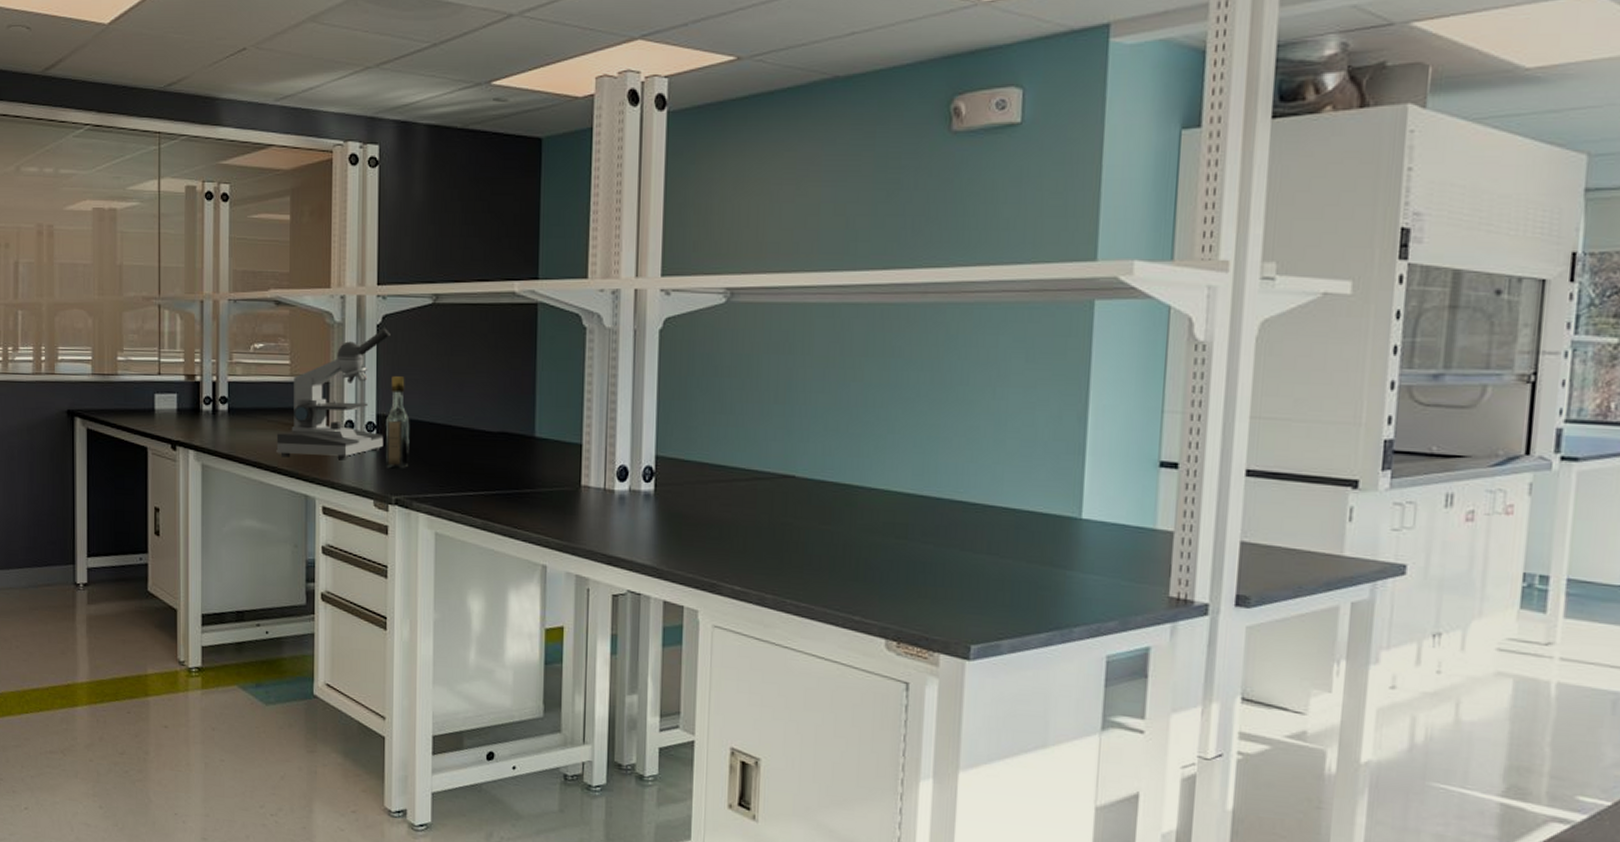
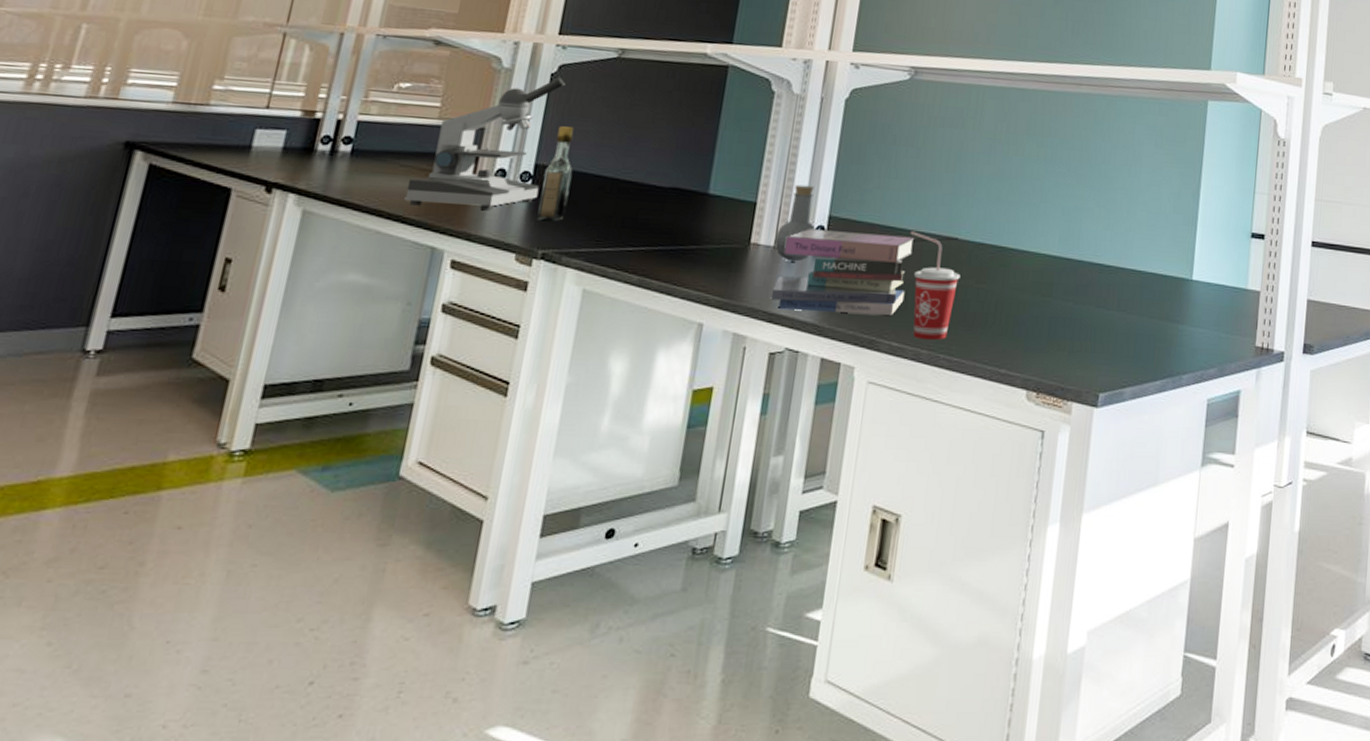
flask: none [604,424,645,504] -> present [774,184,817,262]
books: none [607,470,748,560] -> present [770,229,915,317]
beverage cup: none [742,469,801,585] -> present [910,231,961,340]

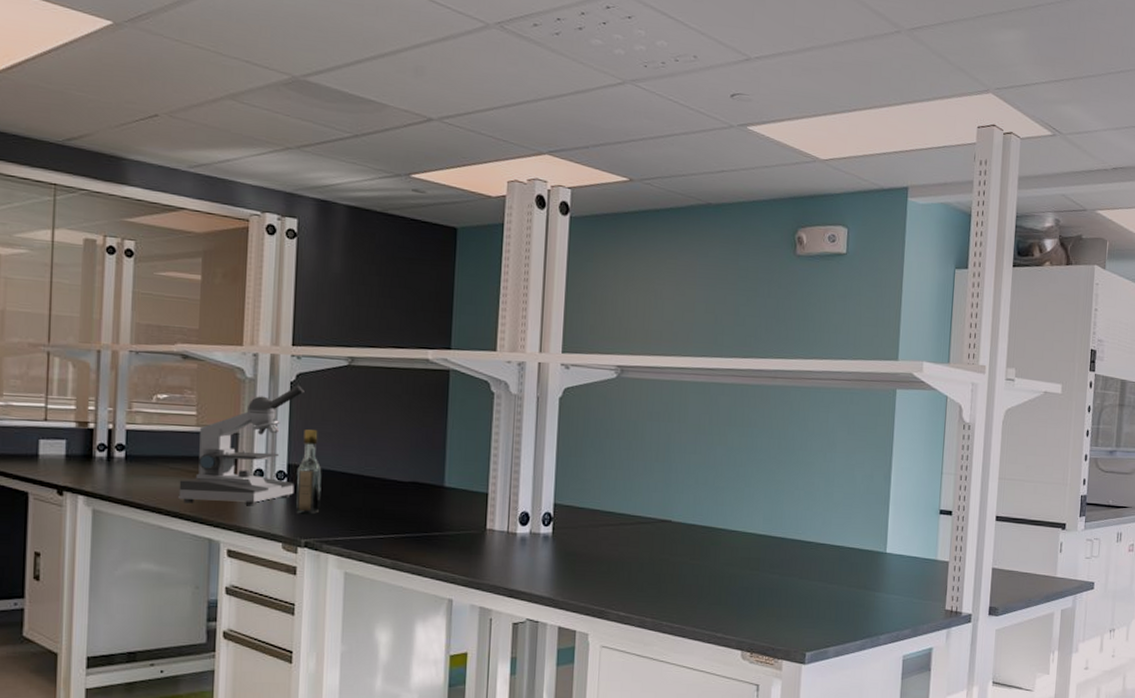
books: present [770,229,915,317] -> none [509,515,633,590]
flask: present [774,184,817,262] -> none [507,476,544,545]
beverage cup: present [910,231,961,340] -> none [628,515,676,610]

